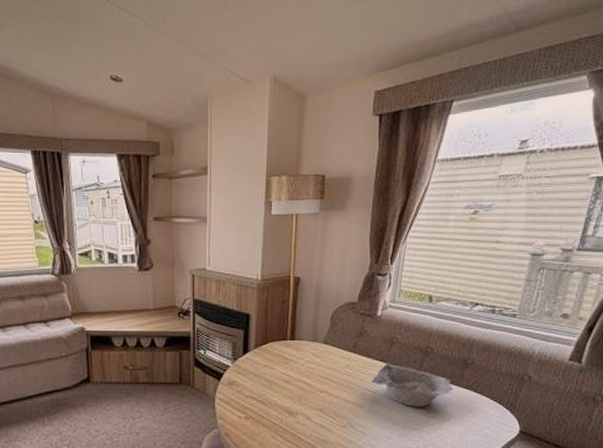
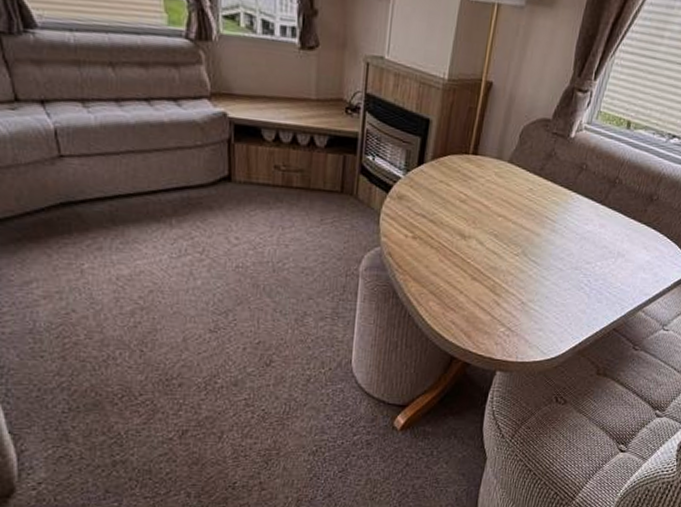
bowl: present [371,362,454,407] -> none [552,189,634,241]

